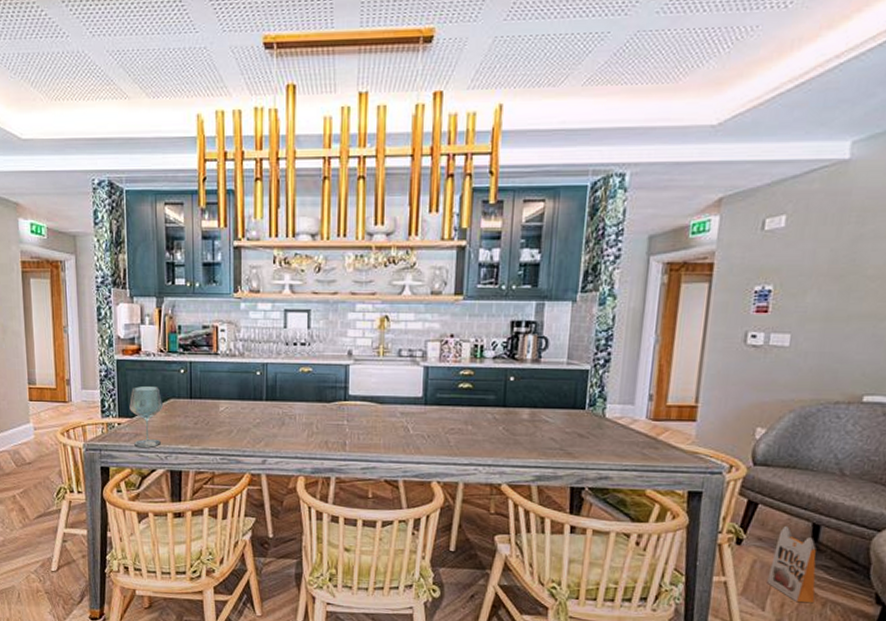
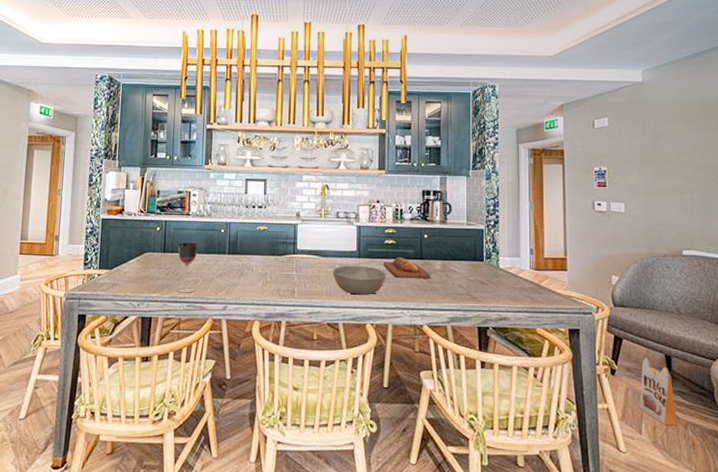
wine glass: present [129,385,164,447] -> none [109,241,140,296]
wineglass: none [206,387,230,445] -> present [177,242,198,293]
bowl: none [391,414,459,450] -> present [332,265,387,296]
bread loaf: none [455,404,514,430] -> present [383,257,430,278]

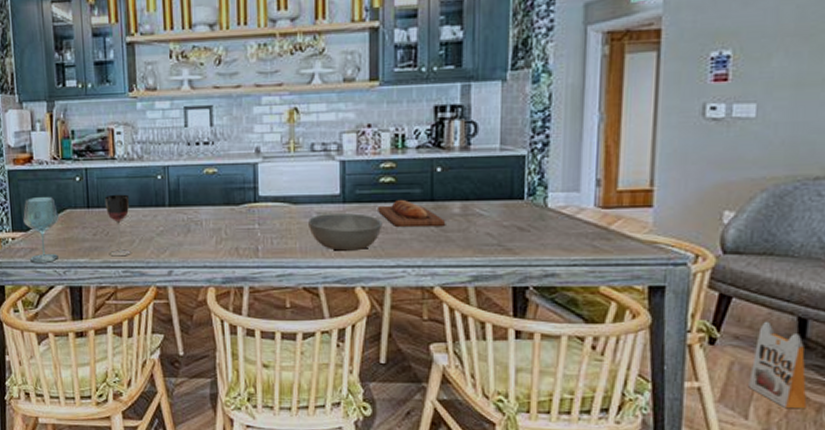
wine glass: none [109,241,140,296] -> present [23,196,60,263]

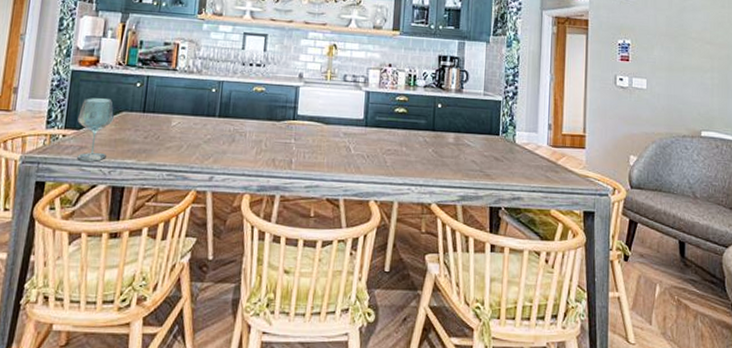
wineglass: present [104,194,131,257] -> none [156,102,184,160]
bowl: present [307,213,383,252] -> none [335,134,395,170]
bread loaf: present [378,199,445,226] -> none [392,127,442,152]
shopping bag: present [748,321,807,410] -> none [651,243,688,316]

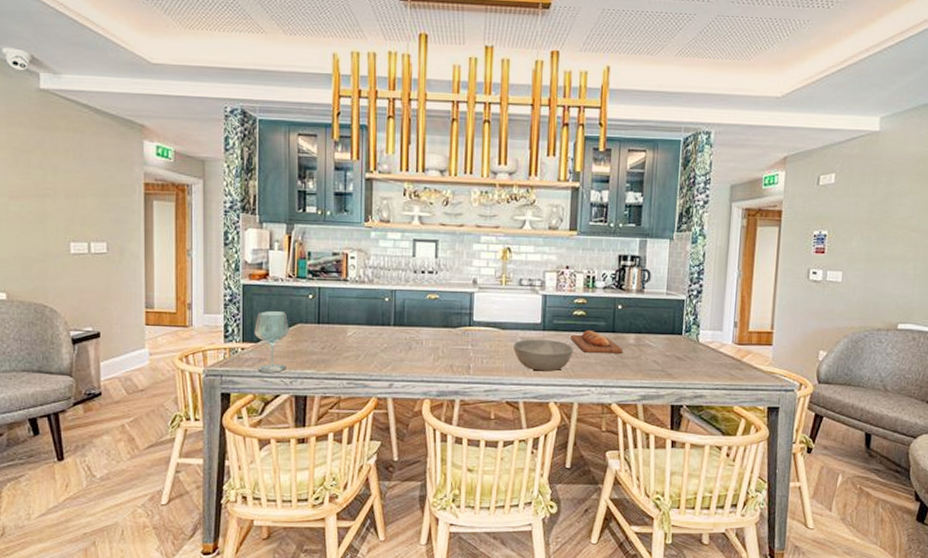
bowl: none [335,134,395,170] -> present [513,339,574,373]
bread loaf: none [392,127,442,152] -> present [571,329,622,353]

